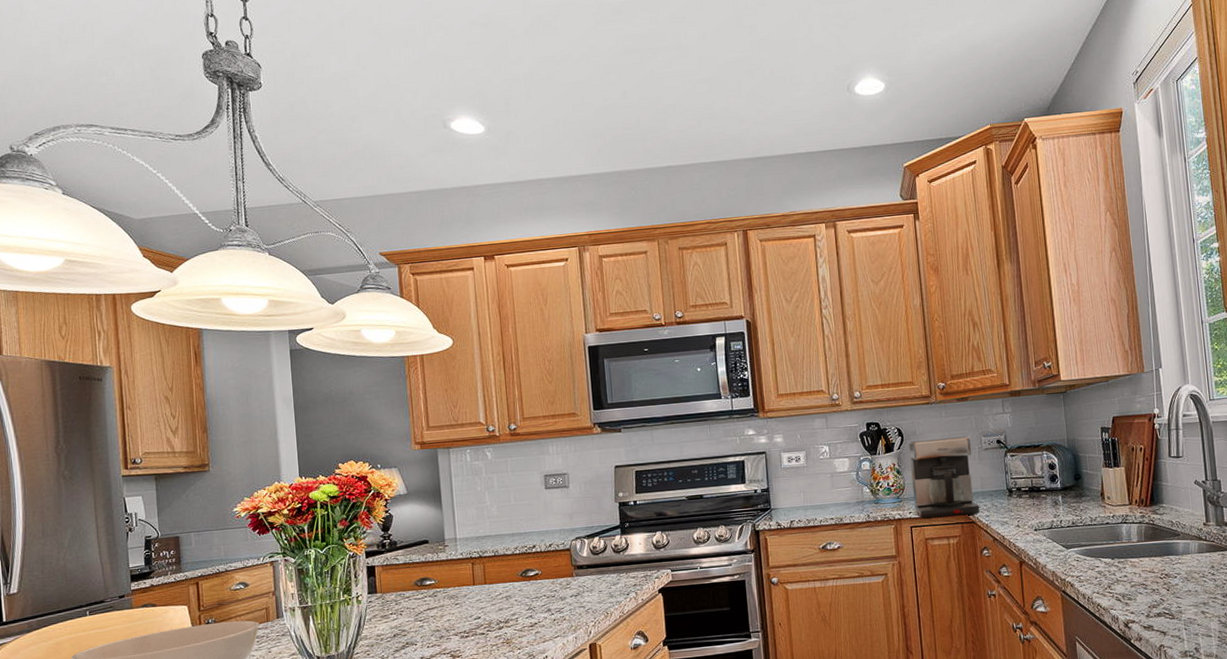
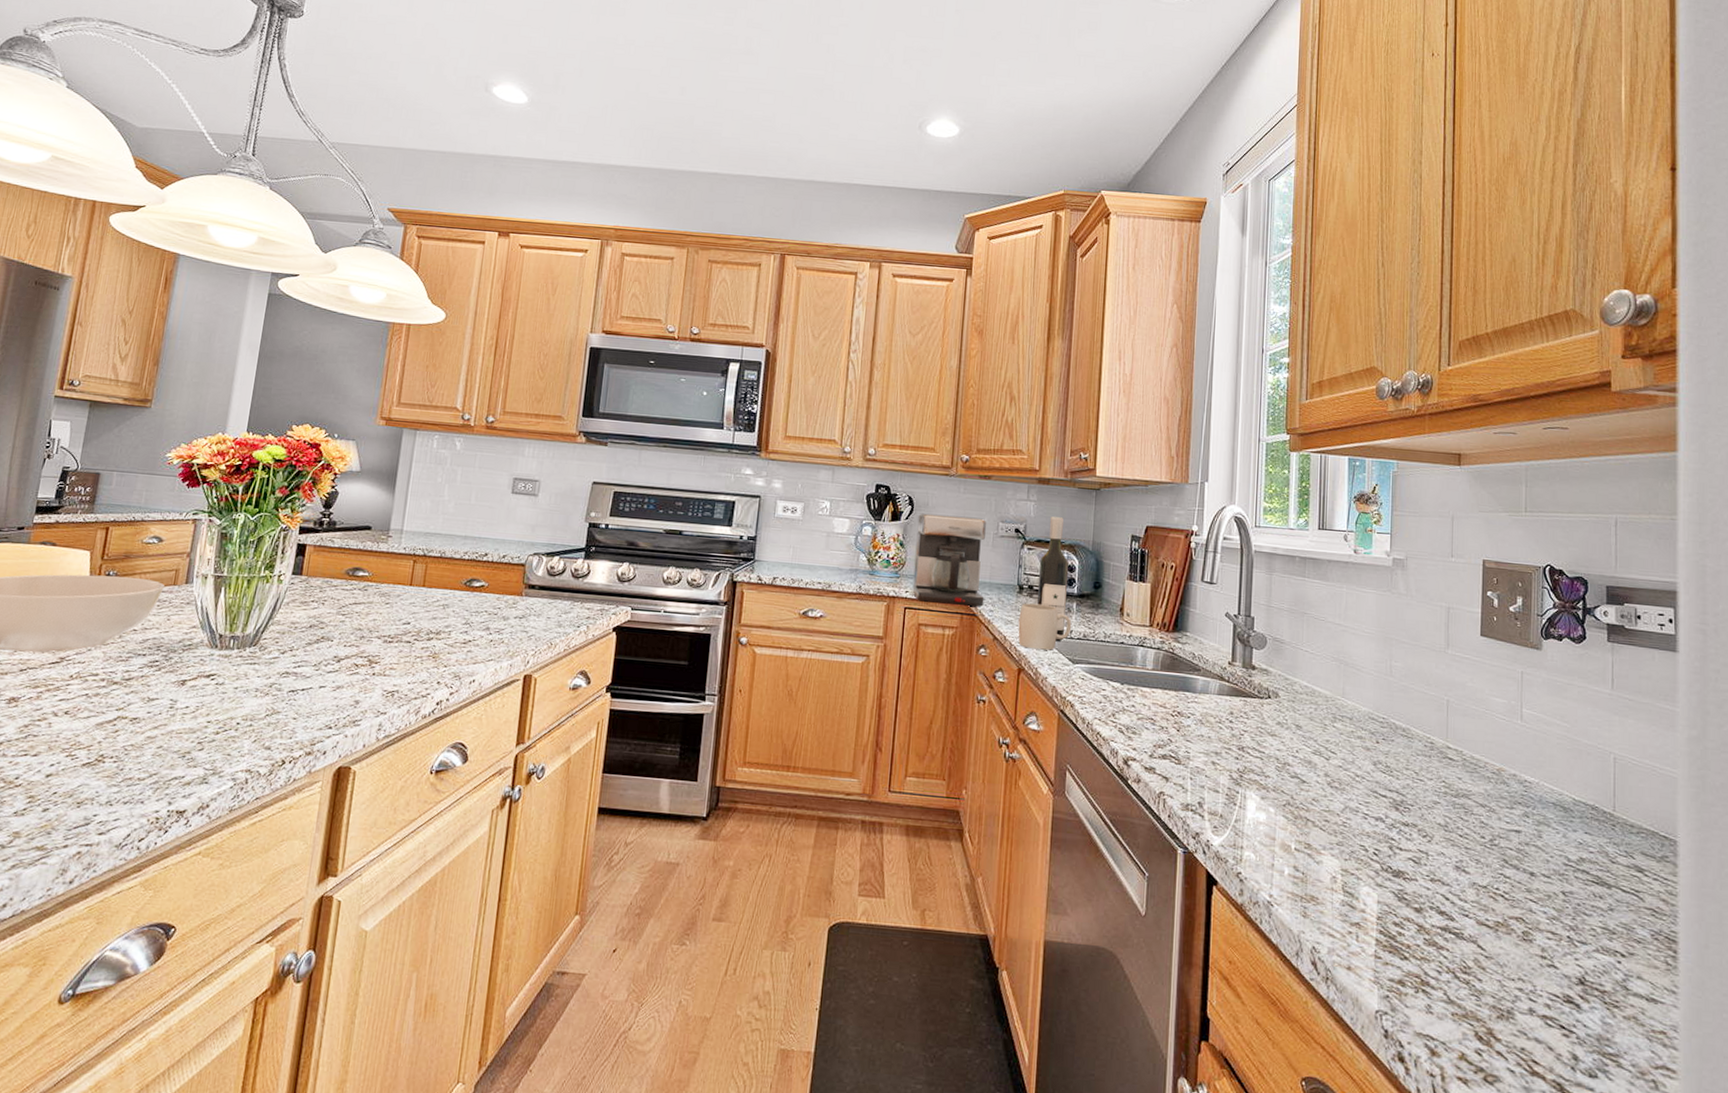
mug: none [1012,502,1061,543] -> present [1018,603,1072,650]
bottle: none [1023,423,1056,533] -> present [1037,516,1068,642]

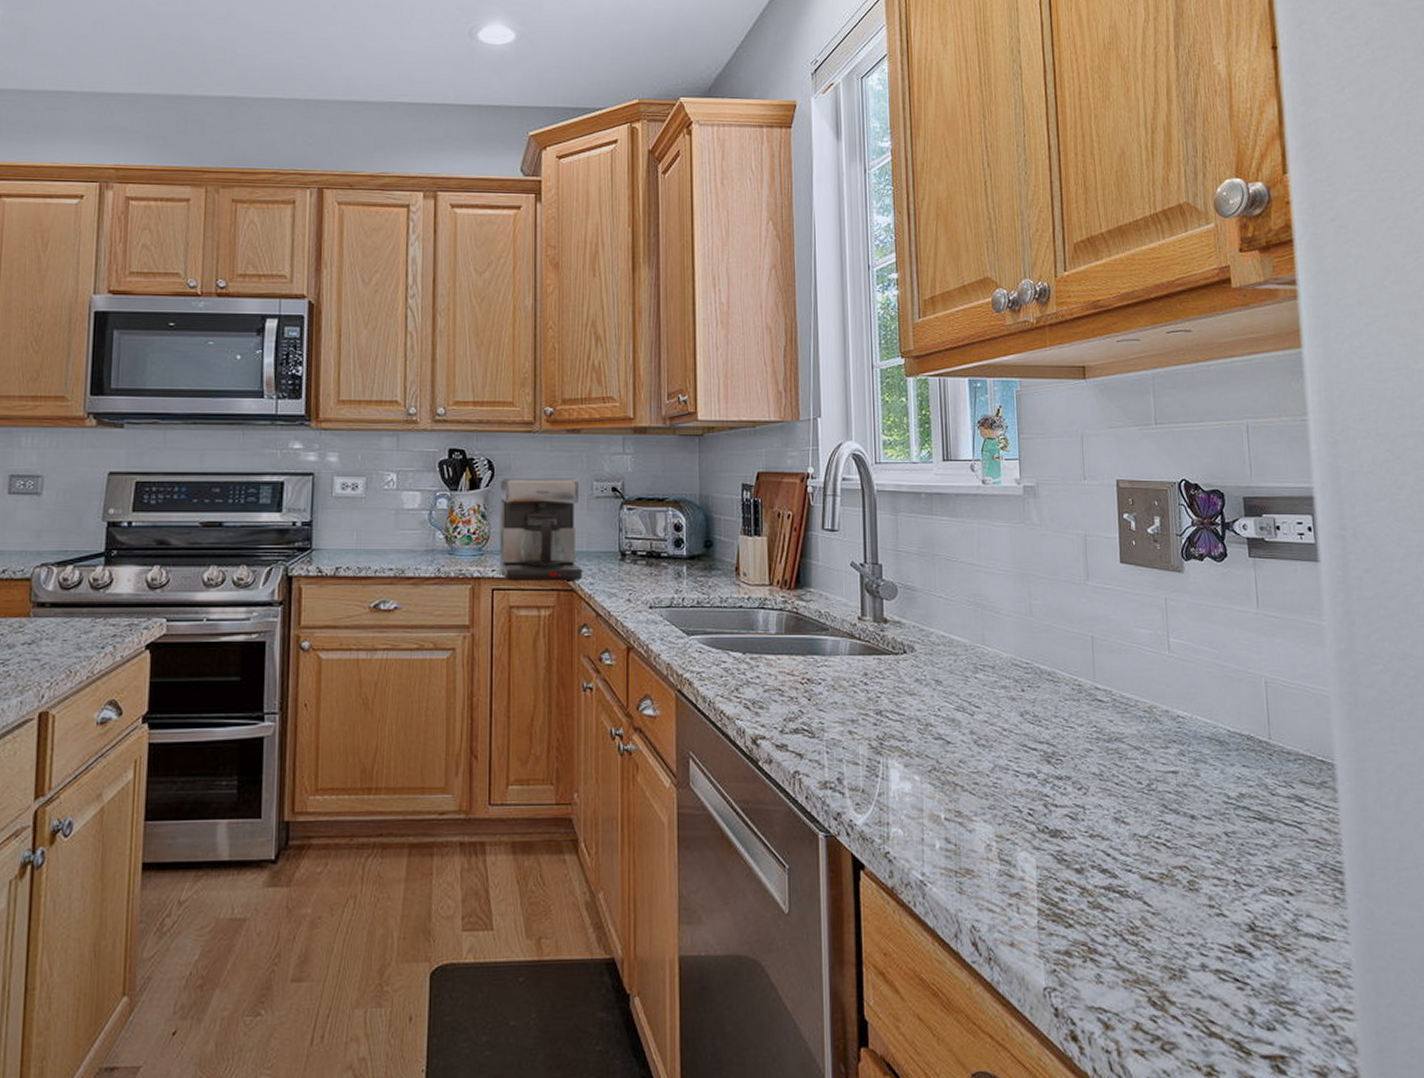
mug: present [1018,603,1072,650] -> none [623,571,683,623]
bottle: present [1037,516,1068,642] -> none [643,470,676,612]

